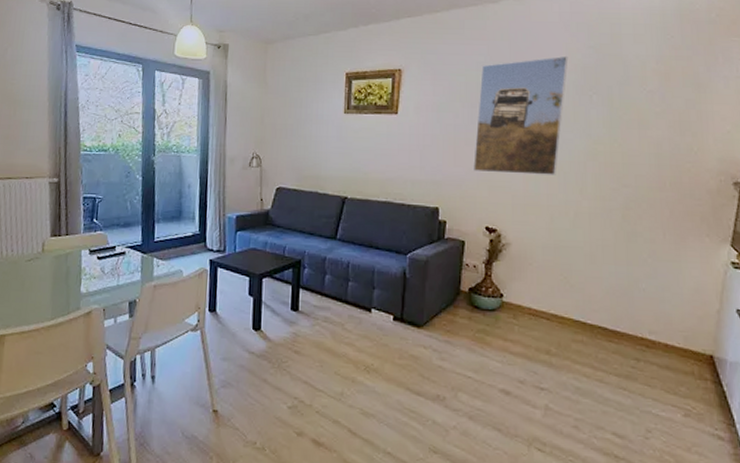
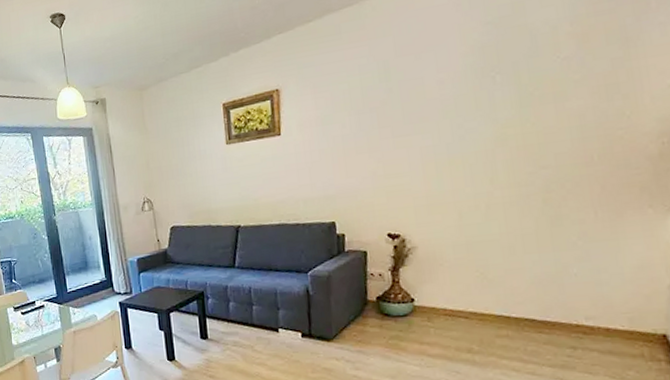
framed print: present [474,55,569,175] -> none [364,38,463,179]

